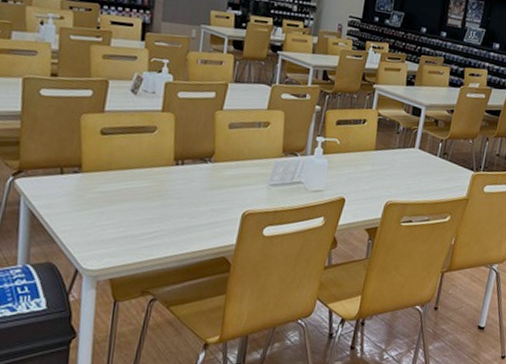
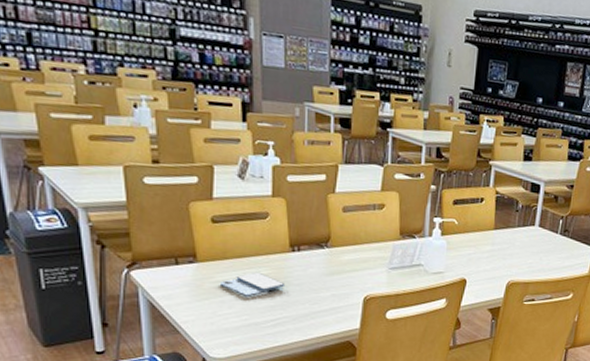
smartphone: none [101,184,166,210] -> present [219,272,286,298]

